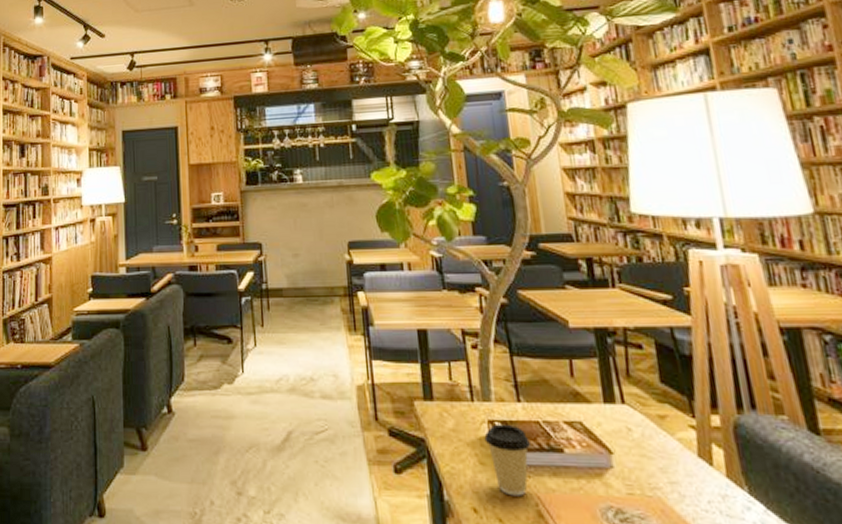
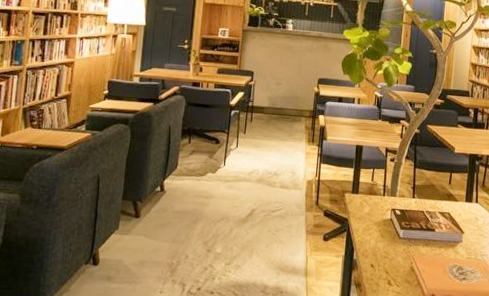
coffee cup: present [484,424,530,496] -> none [387,211,415,258]

